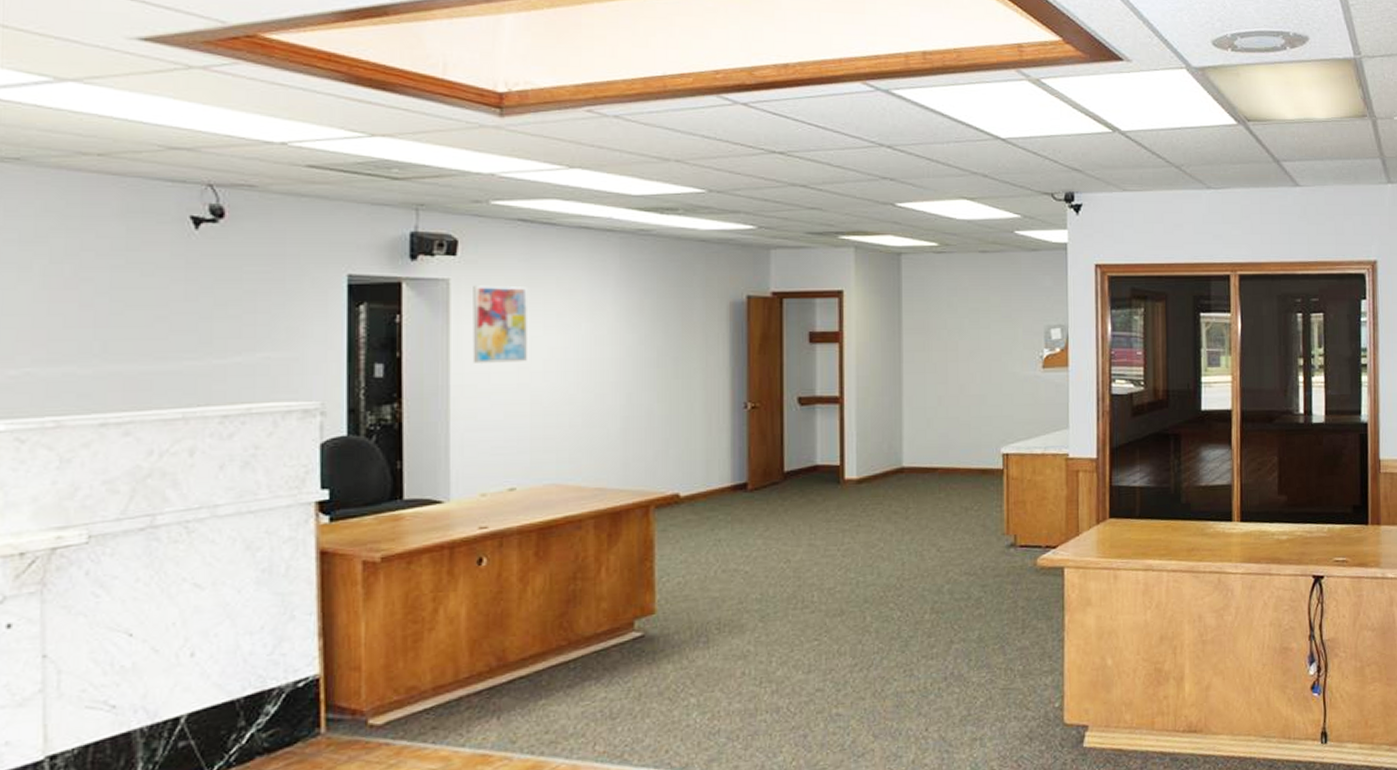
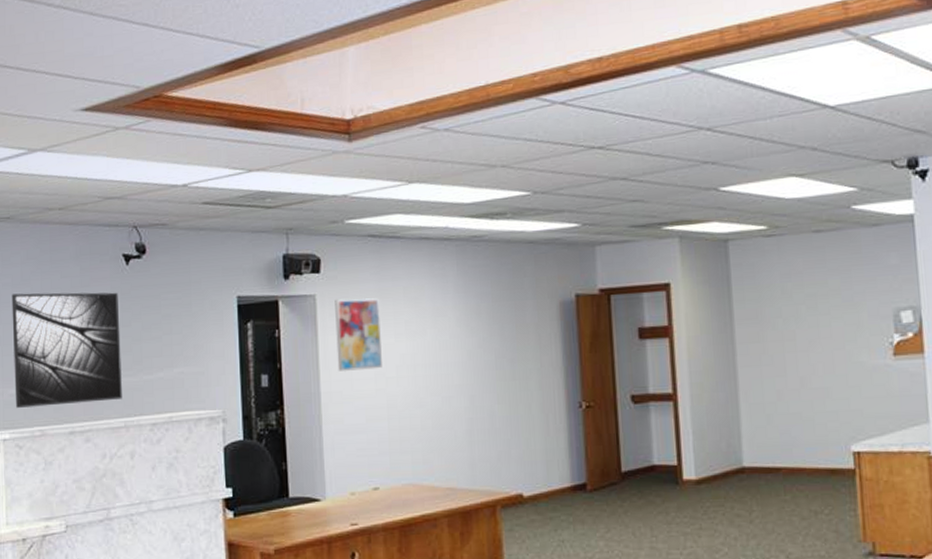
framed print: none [16,253,182,393] -> present [11,292,122,408]

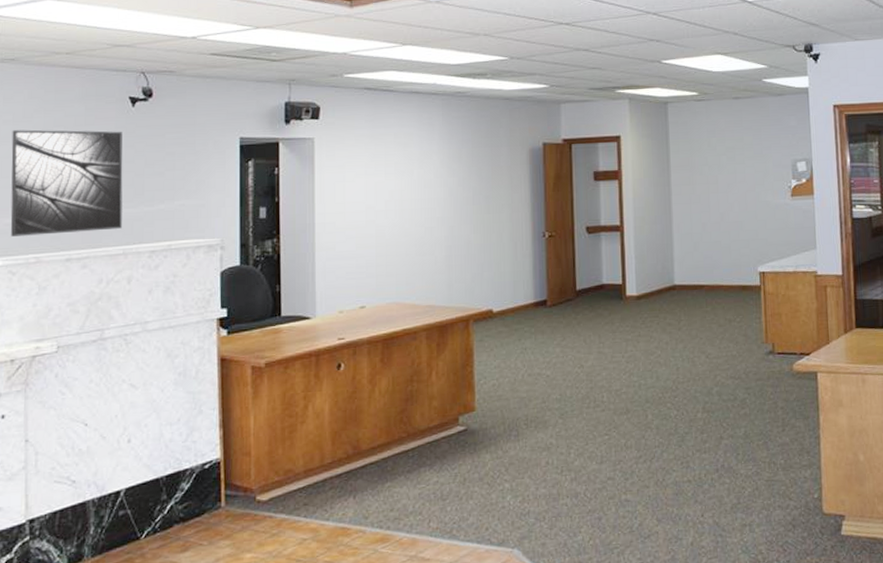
wall art: present [335,298,382,372] -> none [331,142,373,206]

